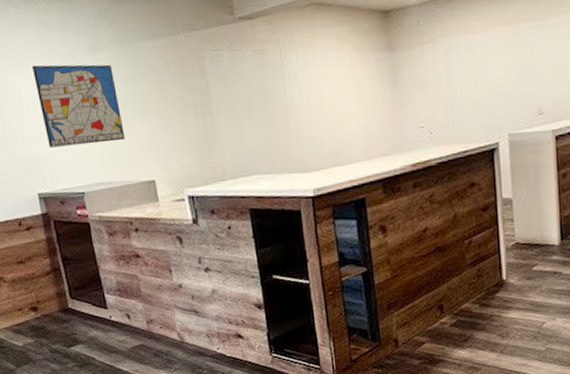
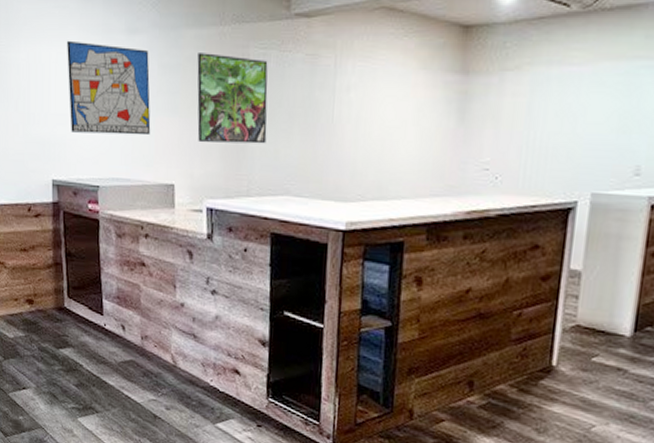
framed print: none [157,60,232,140] -> present [197,53,268,144]

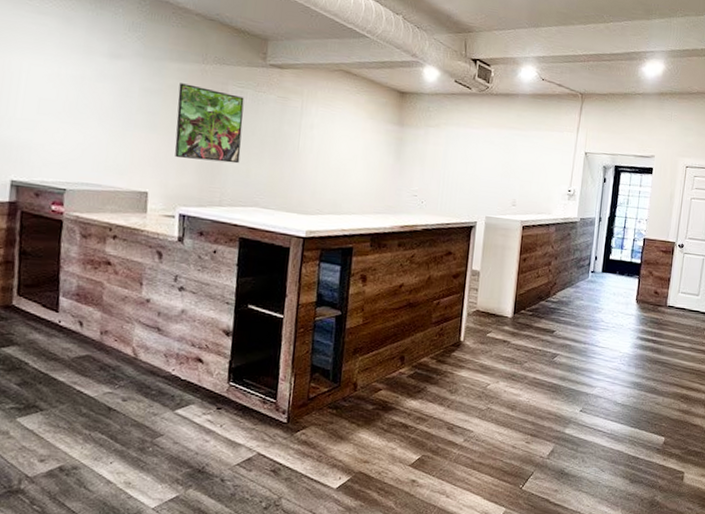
wall art: present [67,40,151,136] -> none [38,54,131,147]

